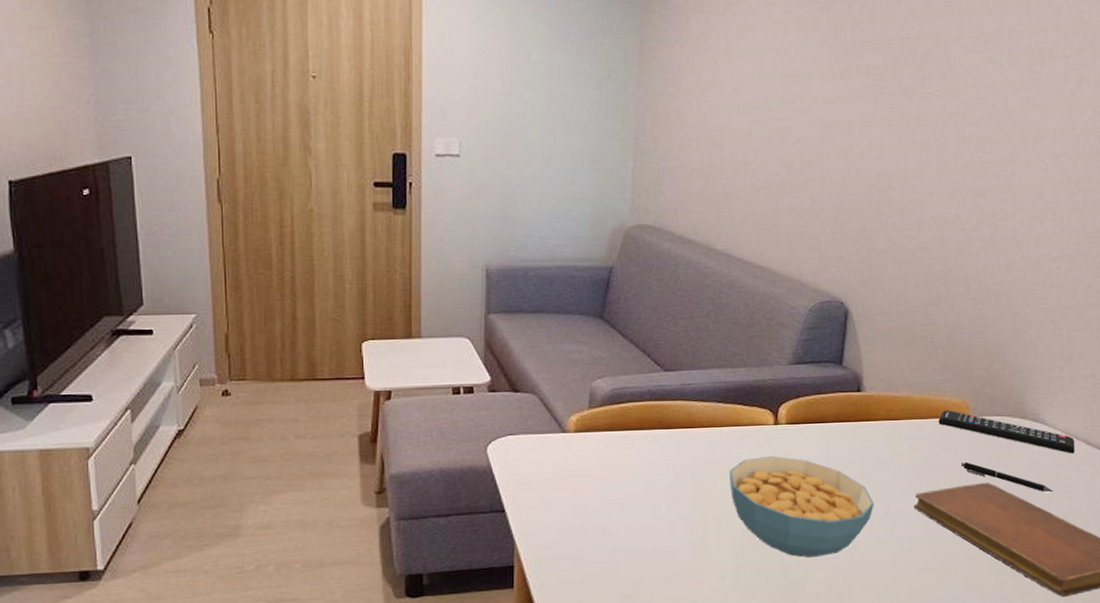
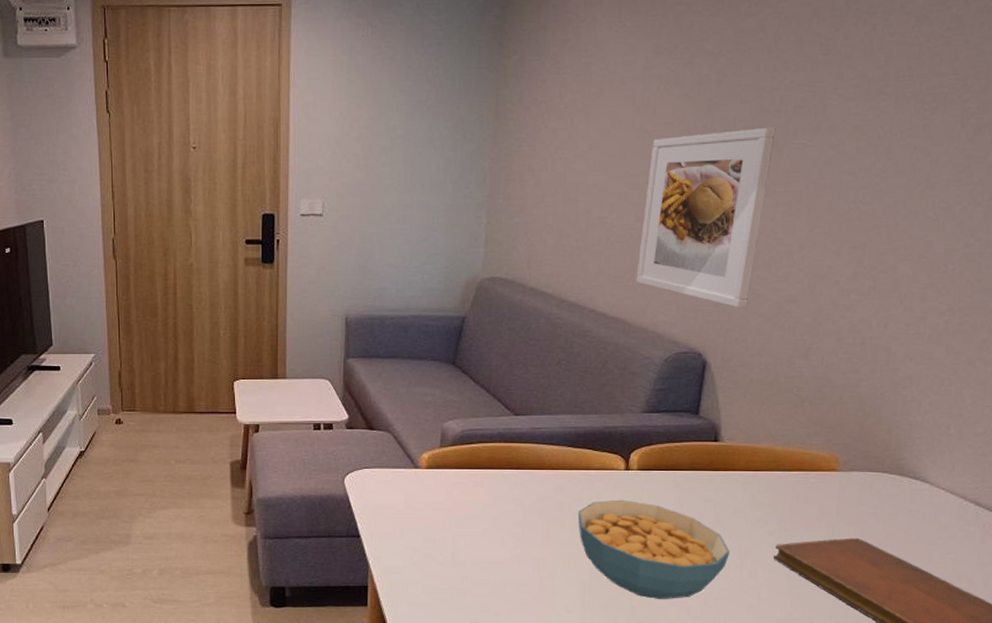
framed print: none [780,75,906,256] -> present [636,127,776,308]
remote control: present [938,410,1075,454] -> none [803,463,962,514]
pen: present [961,461,1054,493] -> none [828,516,935,553]

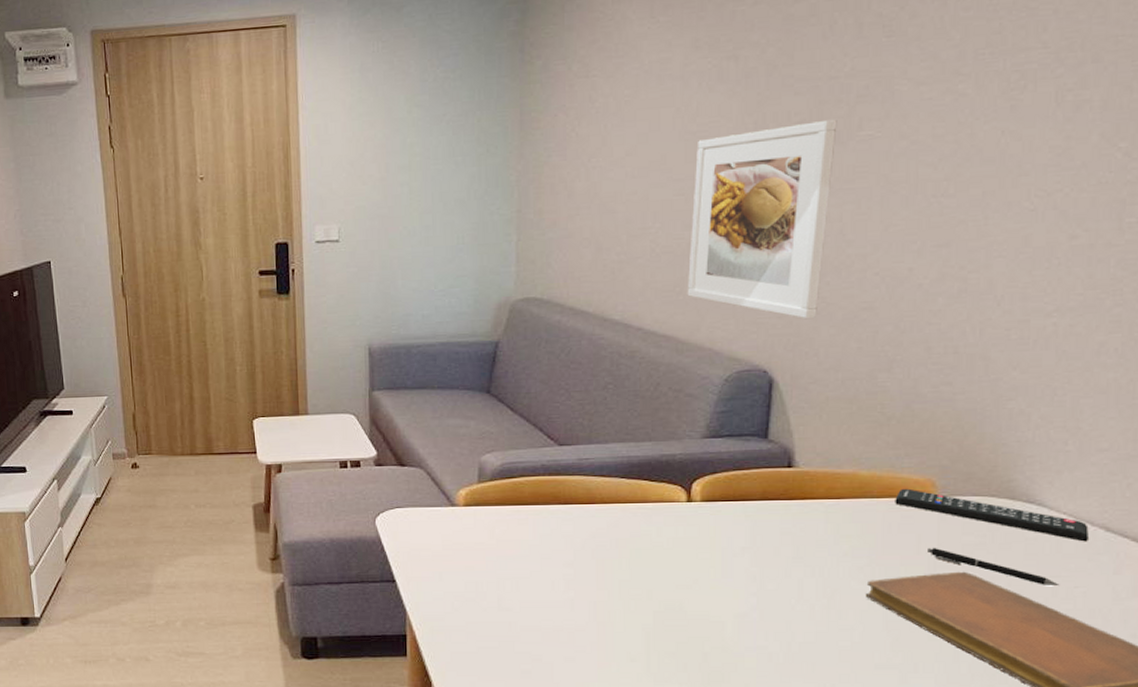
cereal bowl: present [577,499,730,599] -> none [635,534,814,644]
remote control: none [803,463,962,514] -> present [895,488,1089,542]
pen: none [828,516,935,553] -> present [928,547,1060,587]

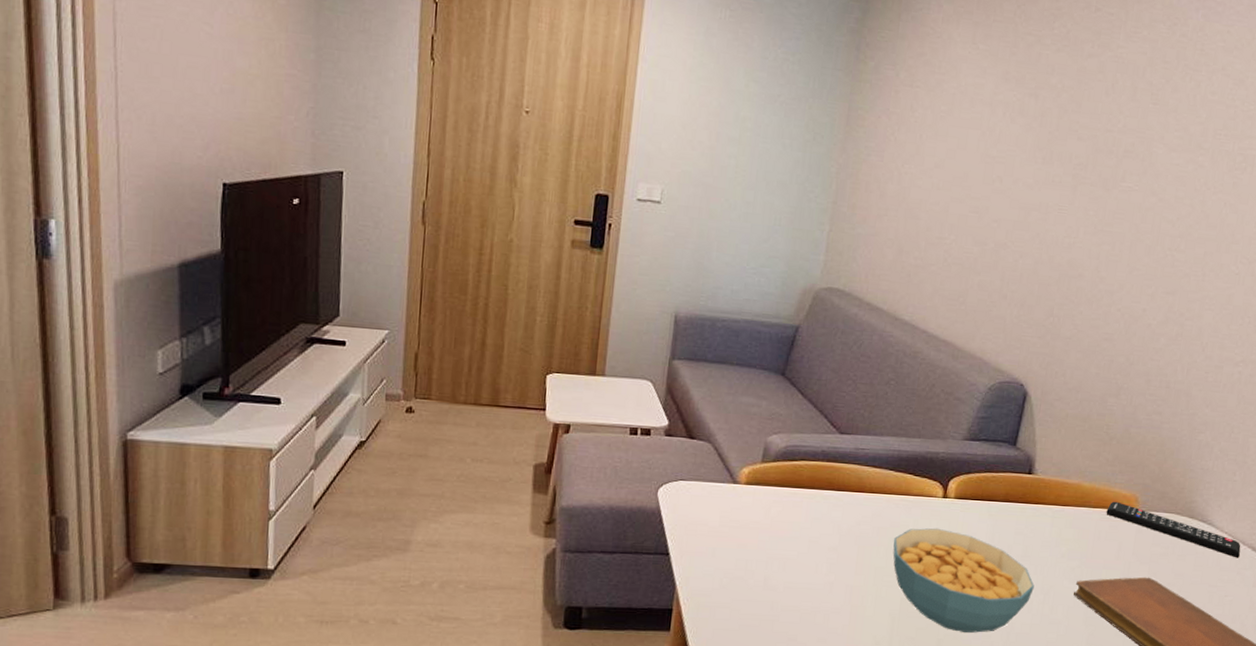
cereal bowl: none [635,534,814,644] -> present [892,528,1034,633]
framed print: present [687,119,837,320] -> none [968,165,1107,343]
pen: present [928,547,1060,587] -> none [1125,554,1215,595]

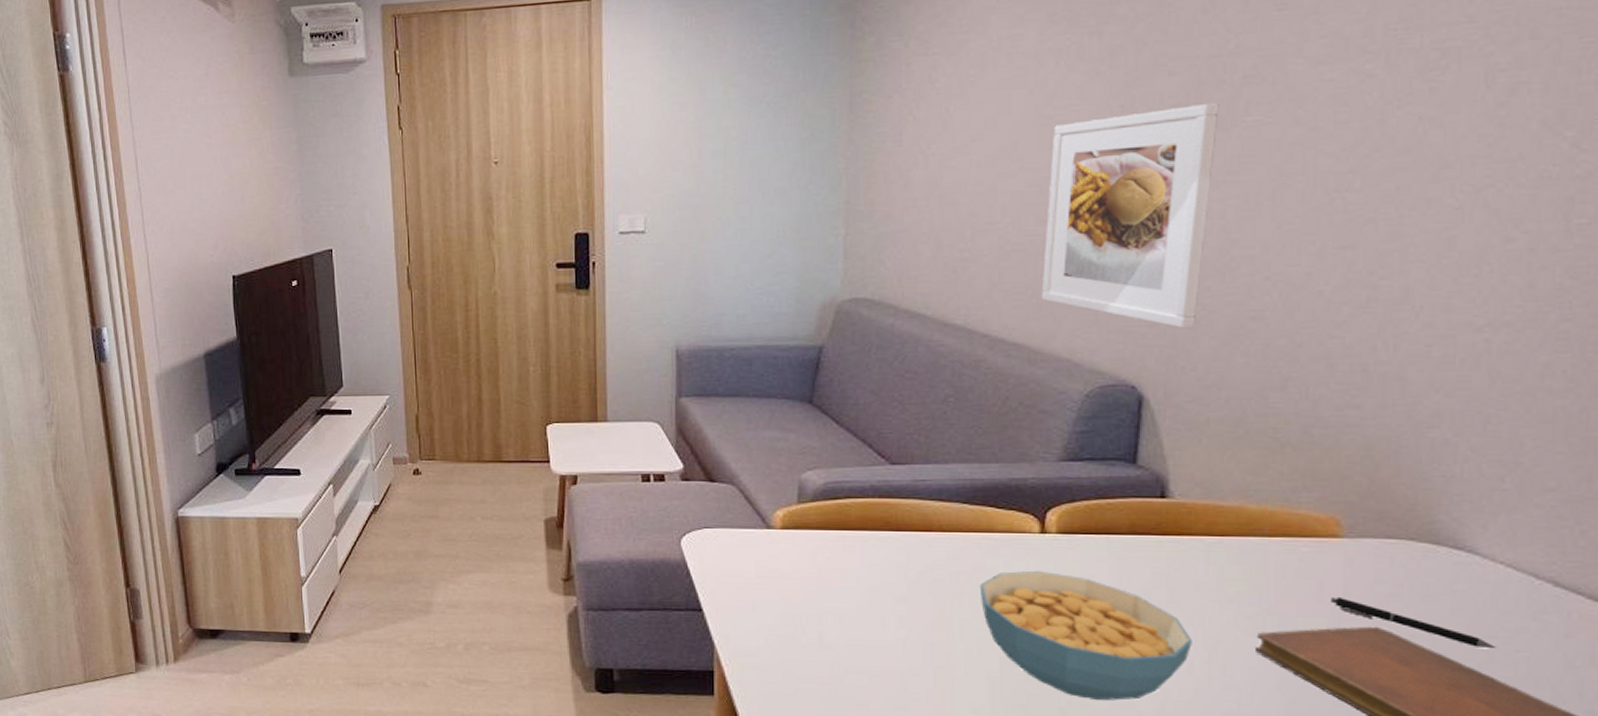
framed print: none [968,165,1107,343] -> present [1041,102,1219,329]
remote control: present [1106,501,1241,558] -> none [1290,527,1532,598]
pen: none [1125,554,1215,595] -> present [1331,596,1496,649]

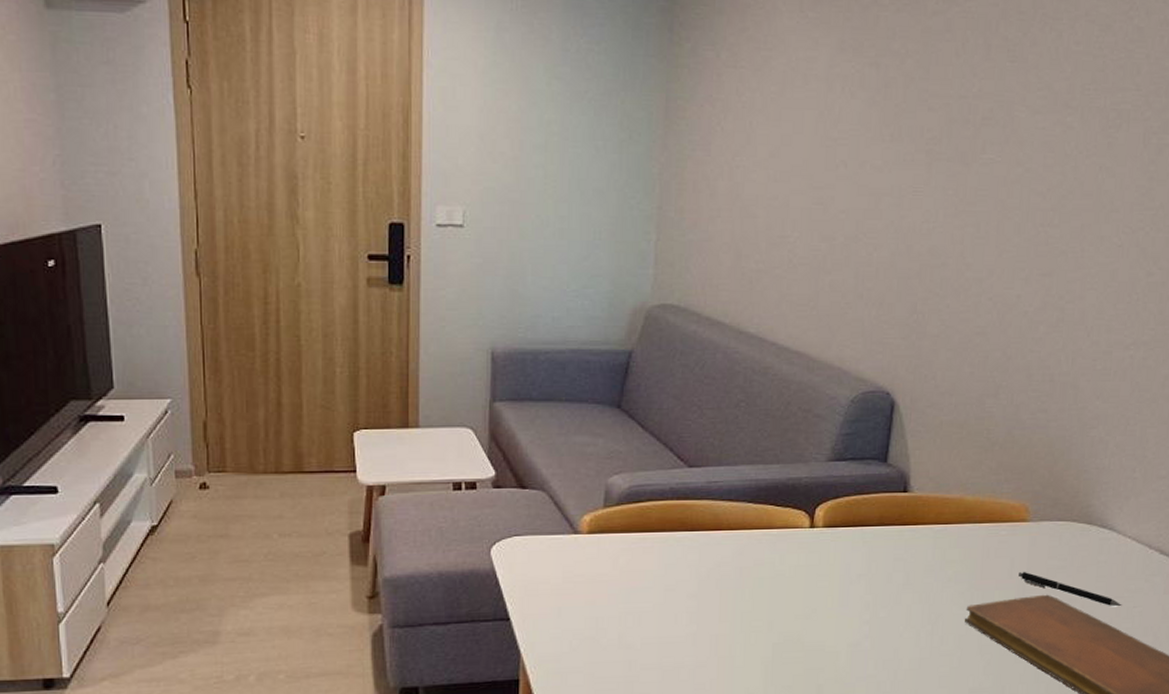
cereal bowl: present [979,570,1192,701] -> none [758,562,920,675]
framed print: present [1041,102,1219,329] -> none [820,139,964,342]

